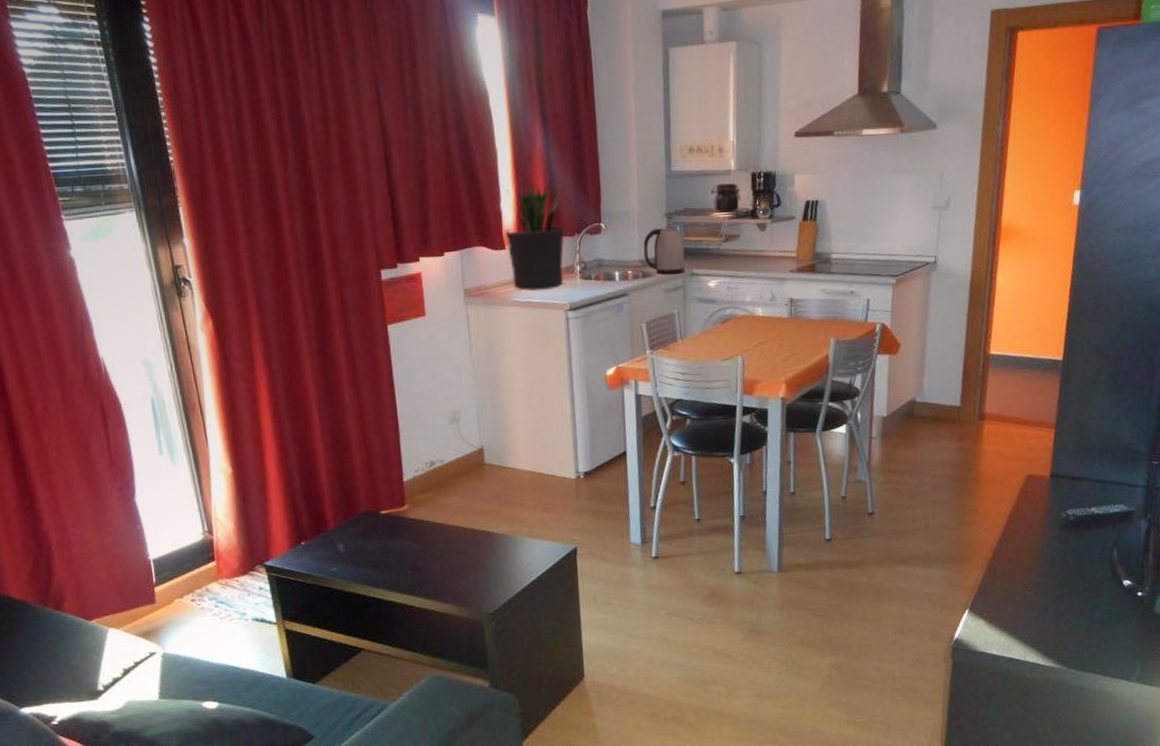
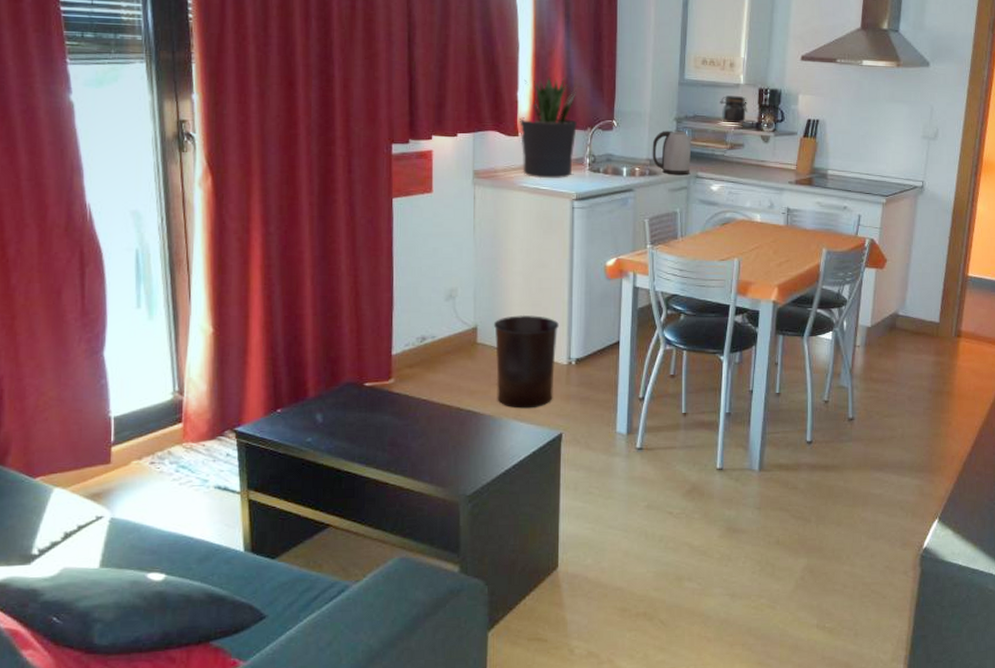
waste bin: none [498,431,565,526] -> present [493,314,559,409]

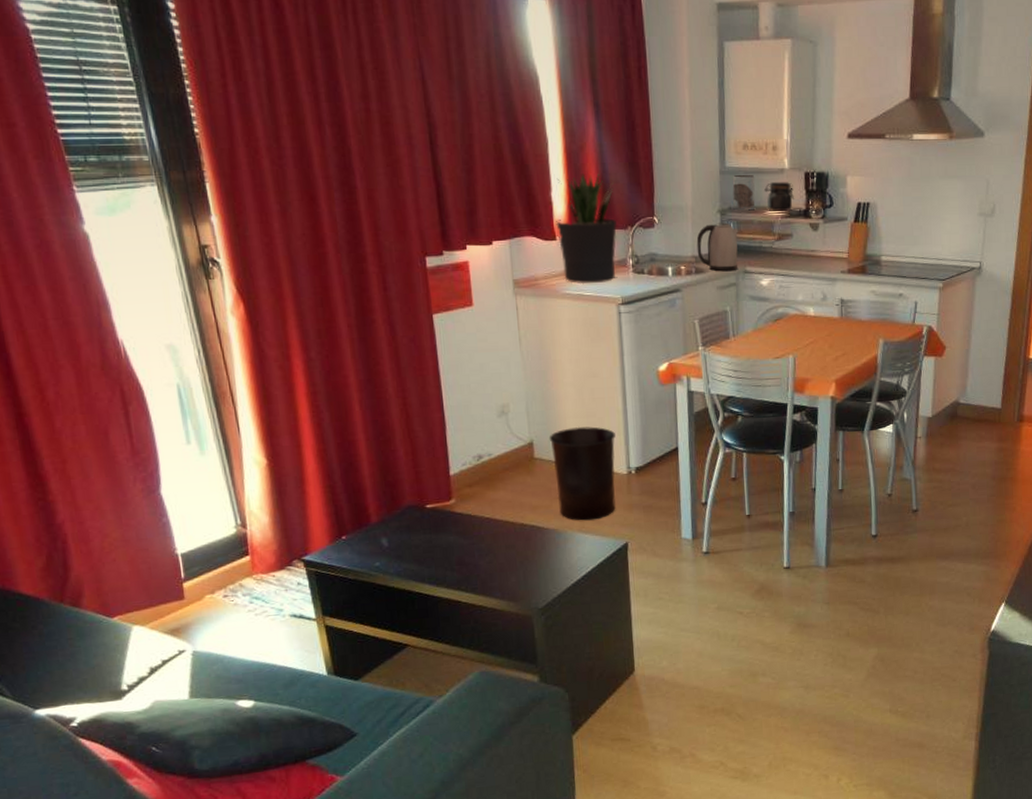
jar: none [688,87,712,120] -> present [732,175,755,211]

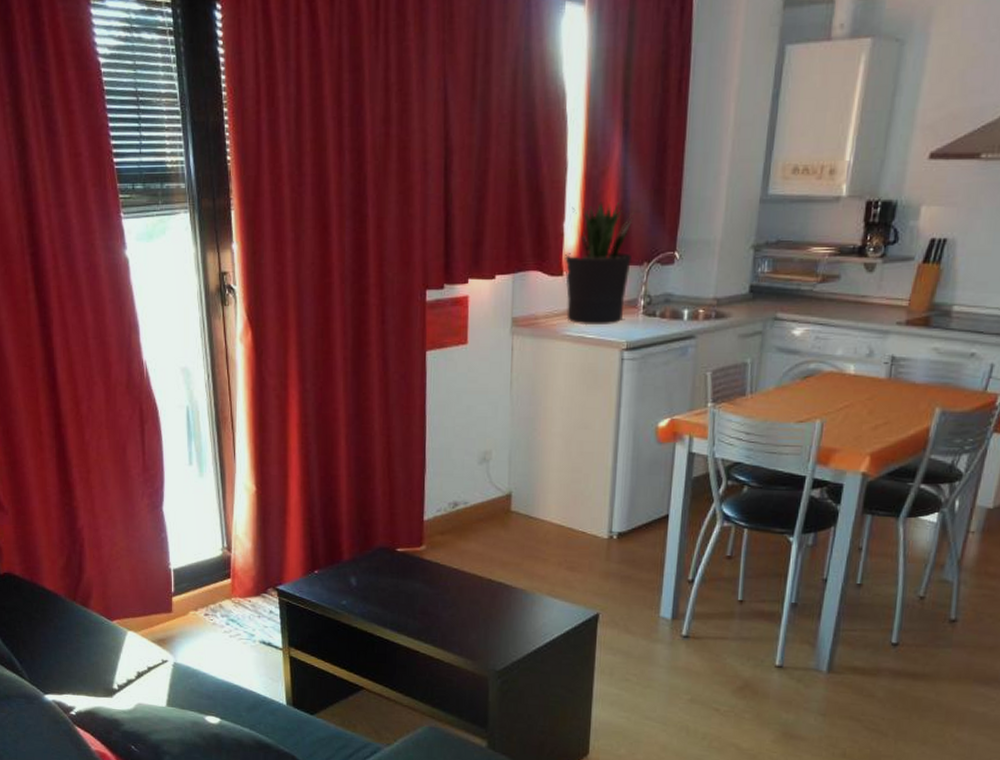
waste bin: present [549,426,616,521] -> none [528,481,600,585]
kettle: present [696,223,739,272] -> none [720,260,774,318]
jar: present [732,175,755,211] -> none [770,204,803,247]
jar: present [764,182,795,211] -> none [812,213,850,248]

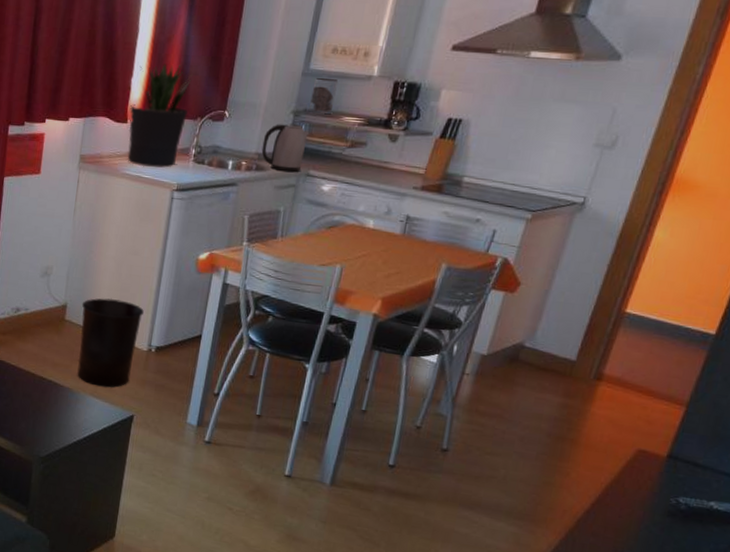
waste bin: none [528,481,600,585] -> present [77,298,144,387]
kettle: none [720,260,774,318] -> present [261,123,310,173]
jar: none [770,204,803,247] -> present [308,78,339,115]

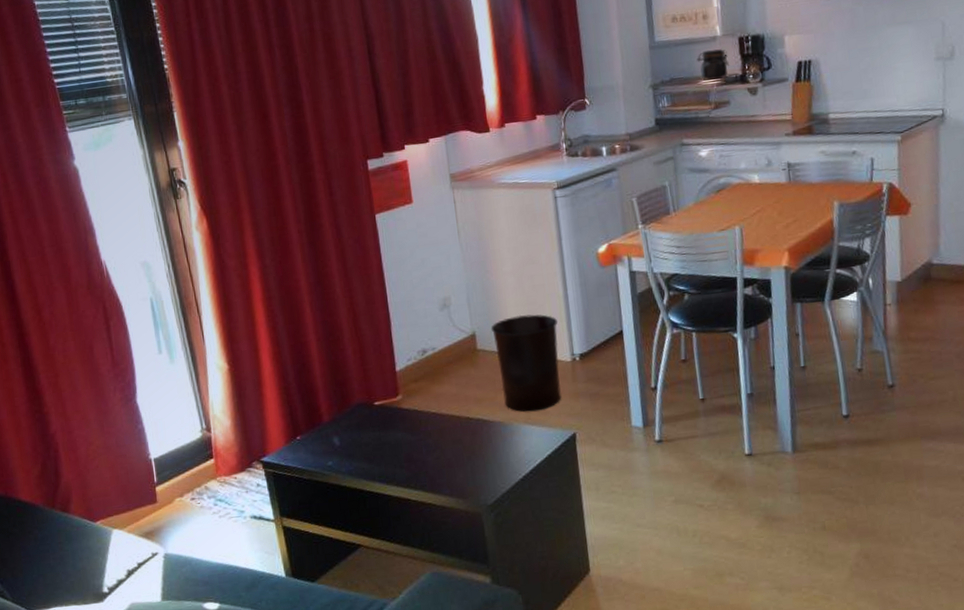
planter: present [127,63,192,168] -> none [487,63,549,173]
kettle: present [261,123,310,173] -> none [629,97,675,147]
jar: present [308,78,339,115] -> none [663,46,689,84]
jar: none [346,88,379,119] -> present [697,49,730,80]

